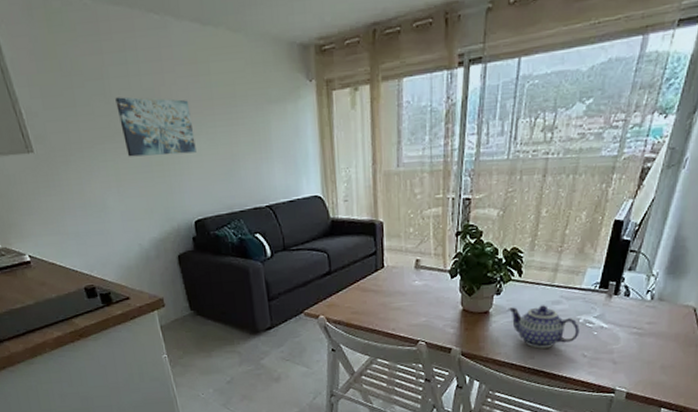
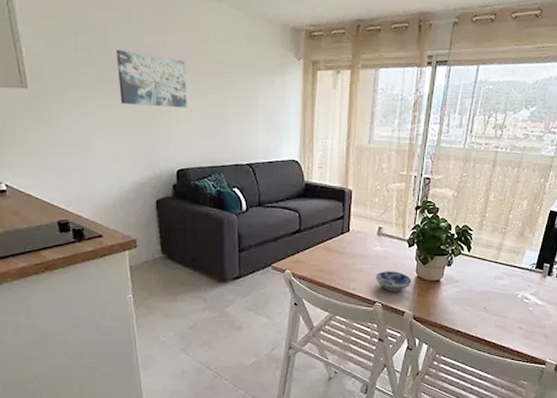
bowl: none [417,306,458,328] -> present [376,271,412,291]
teapot: present [508,305,580,349] -> none [457,278,518,318]

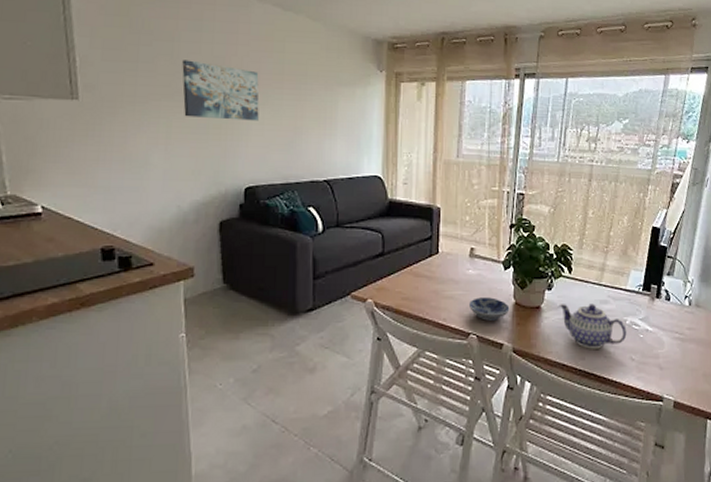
teapot: none [457,278,518,318] -> present [559,304,627,349]

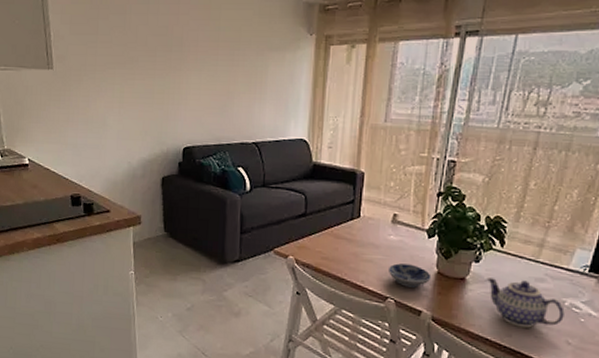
wall art: present [182,60,259,121] -> none [132,31,197,86]

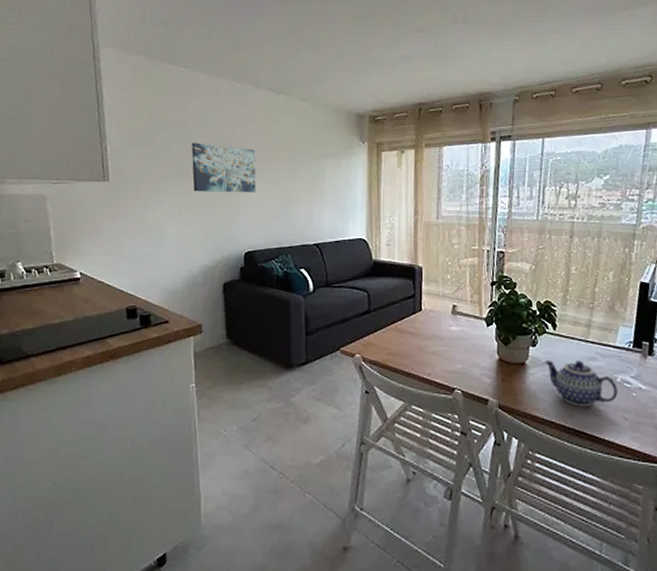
wall art: none [132,31,197,86] -> present [191,142,256,193]
bowl: present [389,263,432,288] -> none [453,353,494,376]

